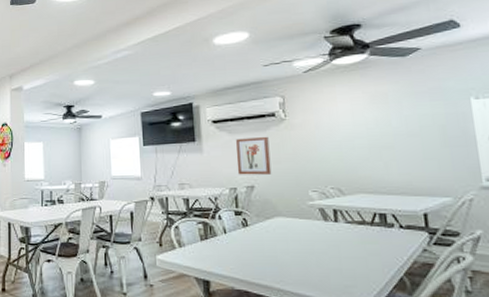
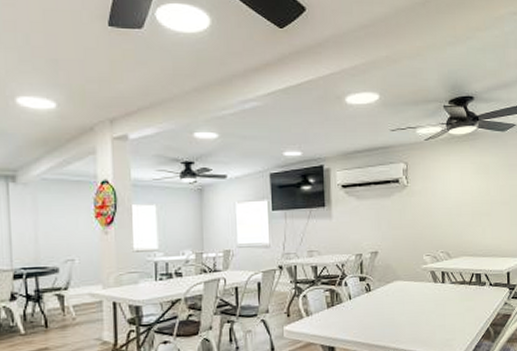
wall art: present [236,136,272,175] -> none [363,202,393,241]

